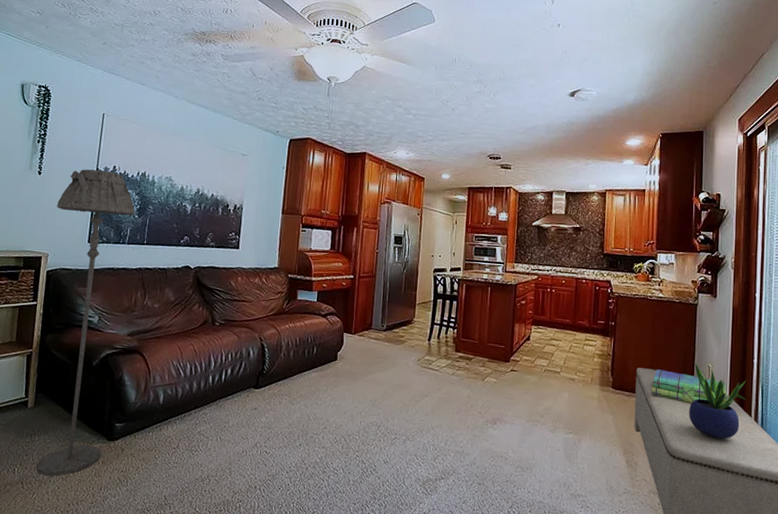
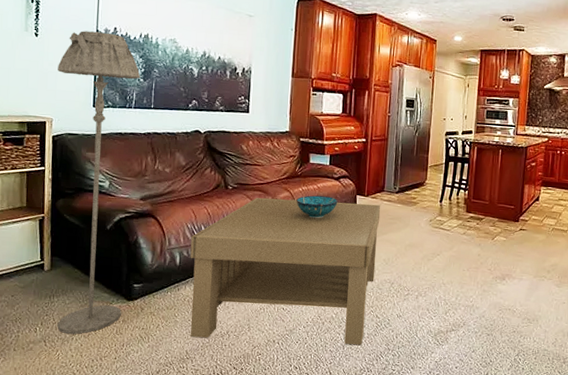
coffee table: none [170,334,368,493] -> present [190,197,381,345]
decorative bowl: none [282,332,325,357] -> present [296,195,338,219]

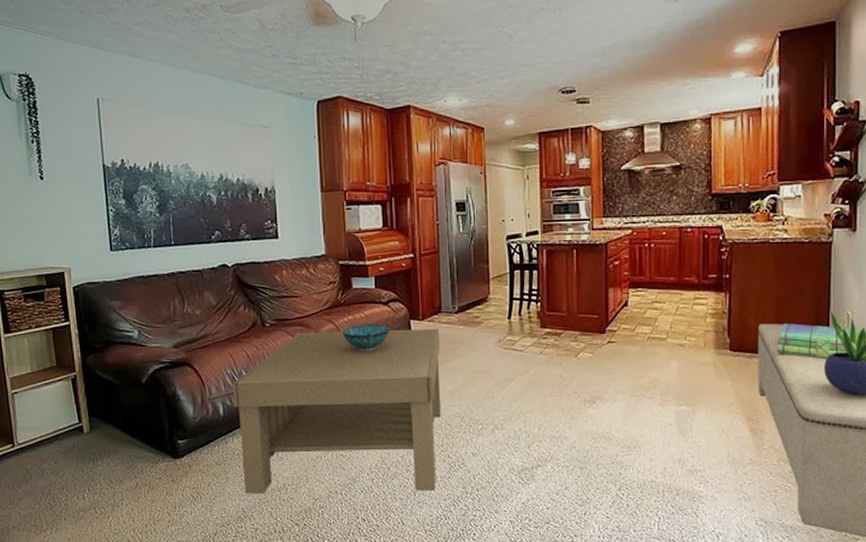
floor lamp: present [57,30,141,334] -> none [68,166,169,498]

